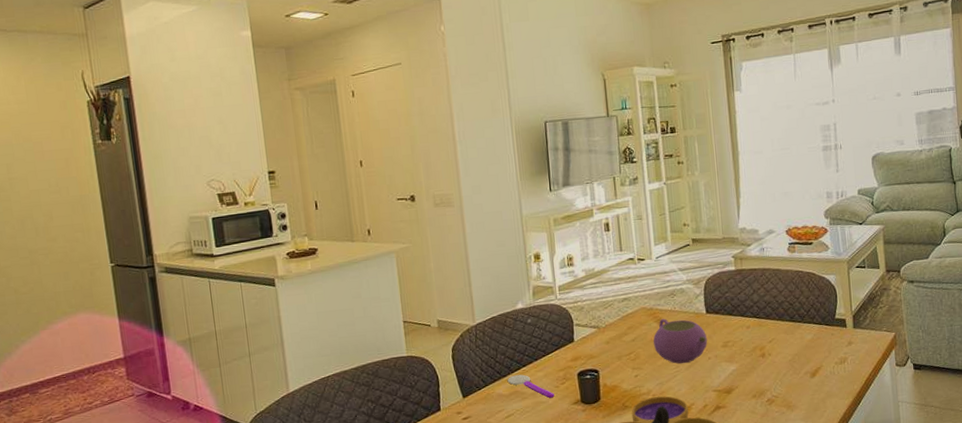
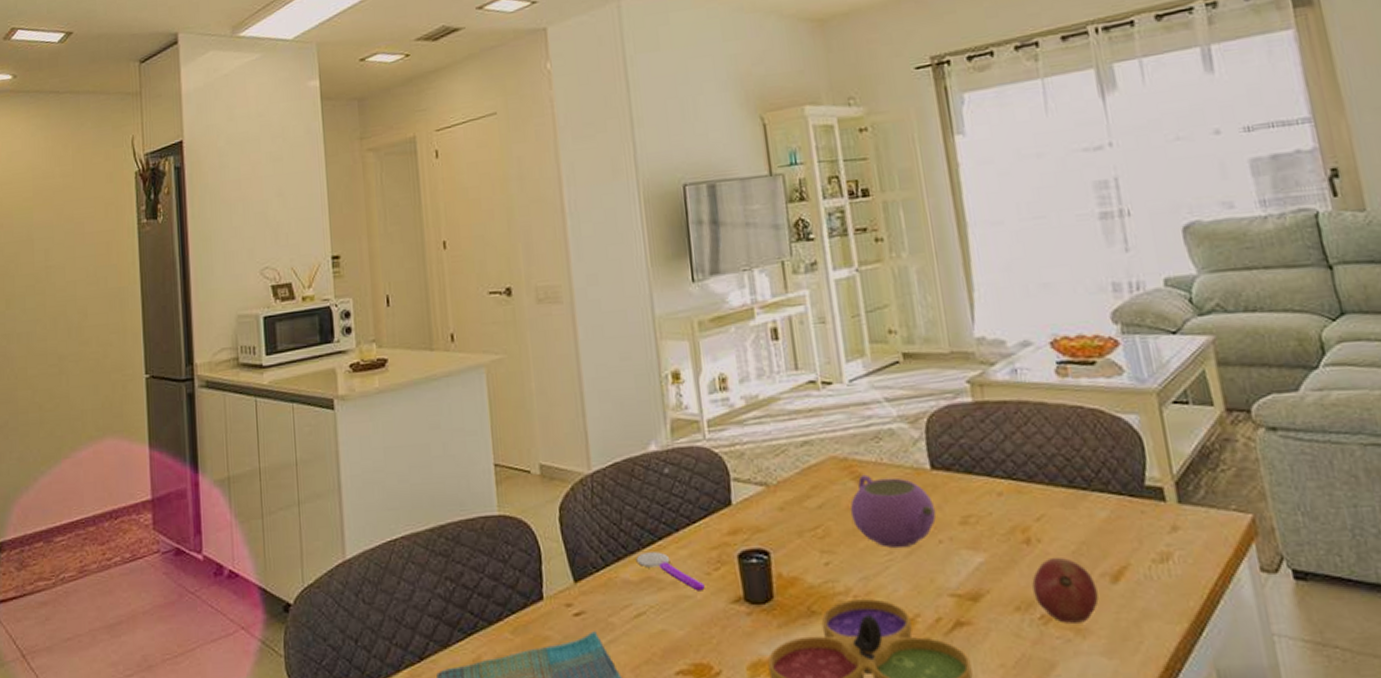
fruit: none [764,364,802,403] -> present [1032,557,1099,623]

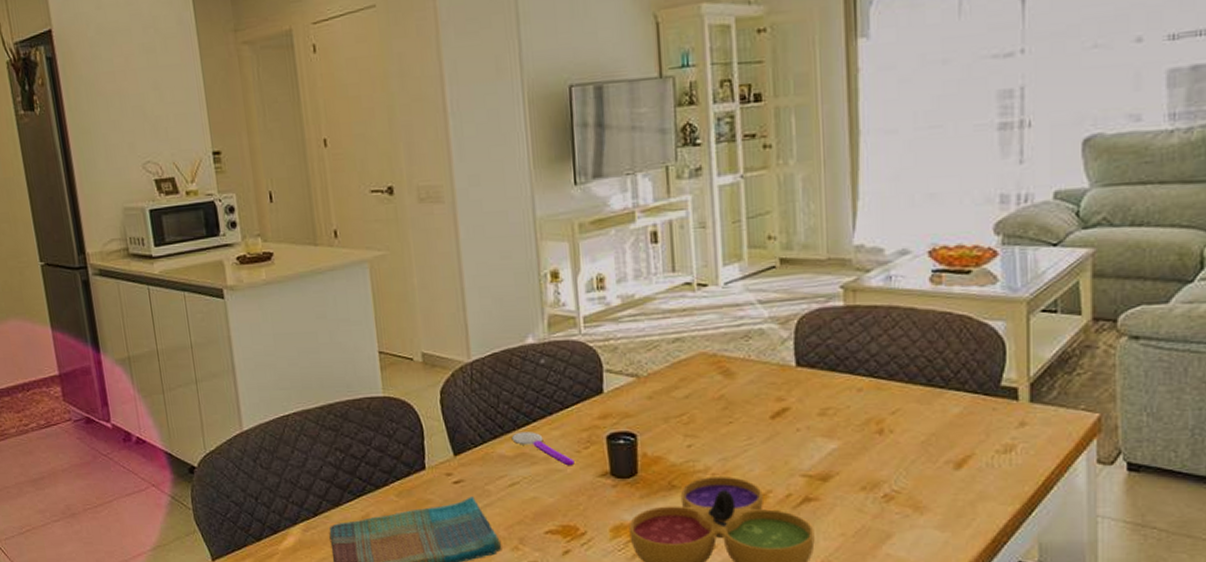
teapot: present [850,474,936,549] -> none [715,369,797,435]
fruit: present [1032,557,1099,623] -> none [880,445,940,502]

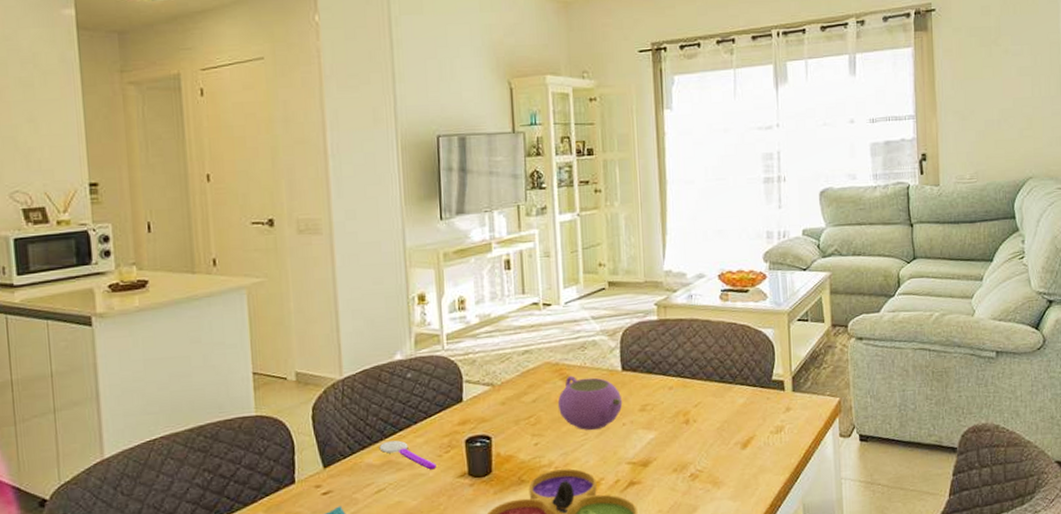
teapot: none [715,369,797,435] -> present [557,375,623,431]

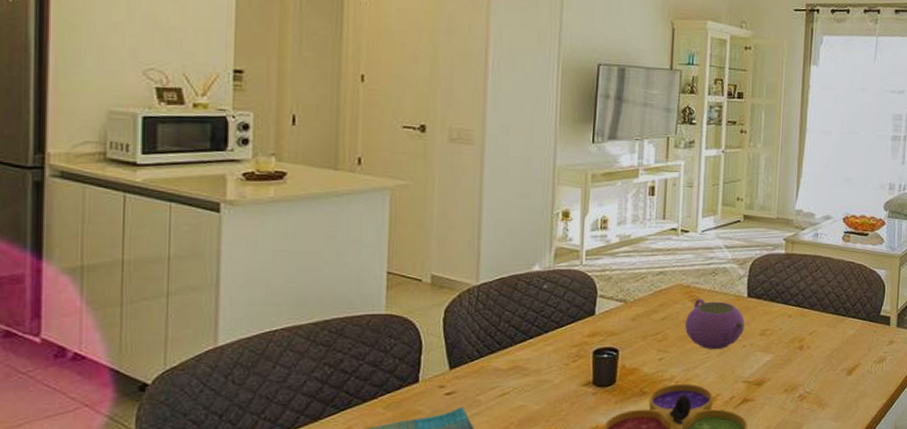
spoon: present [379,440,436,470] -> none [508,347,562,377]

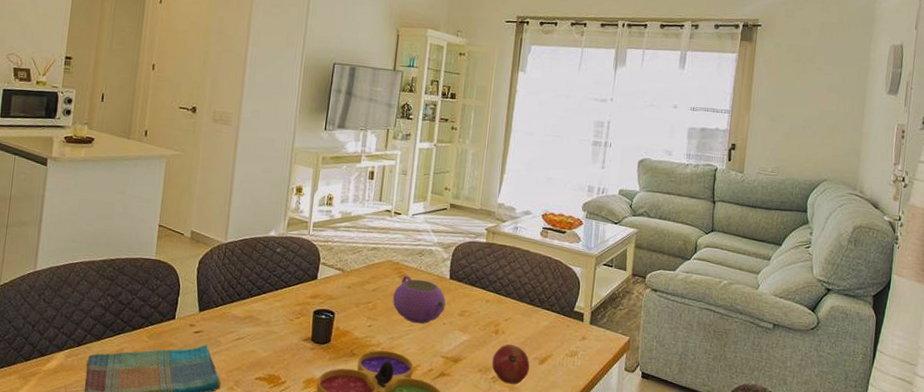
fruit: none [798,358,838,400] -> present [492,343,530,384]

